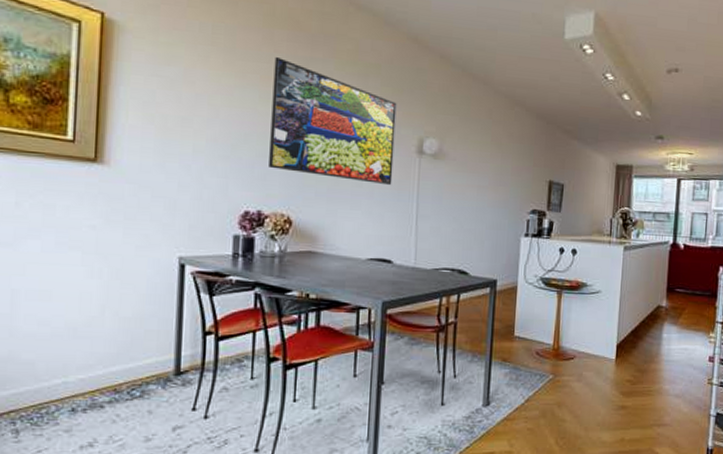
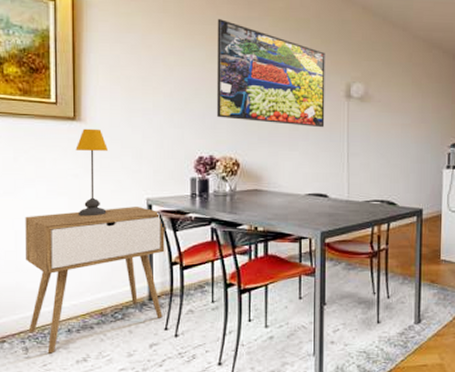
nightstand: none [21,265,200,437] -> present [25,207,165,354]
table lamp: none [94,172,136,276] -> present [75,128,109,217]

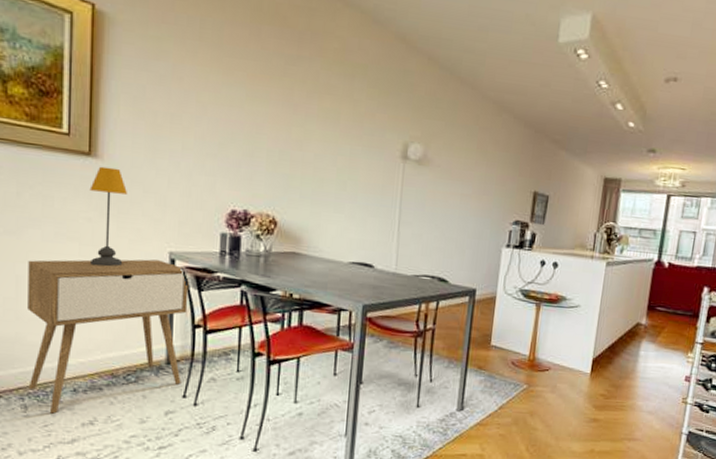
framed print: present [217,19,325,128] -> none [255,54,383,190]

